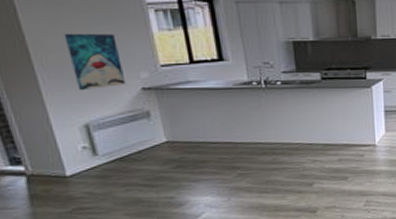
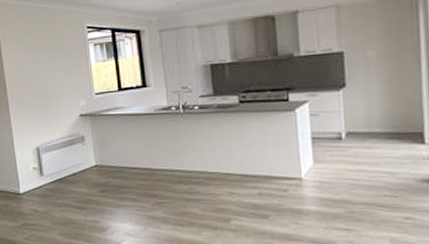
wall art: present [64,33,126,90] -> none [29,68,69,117]

